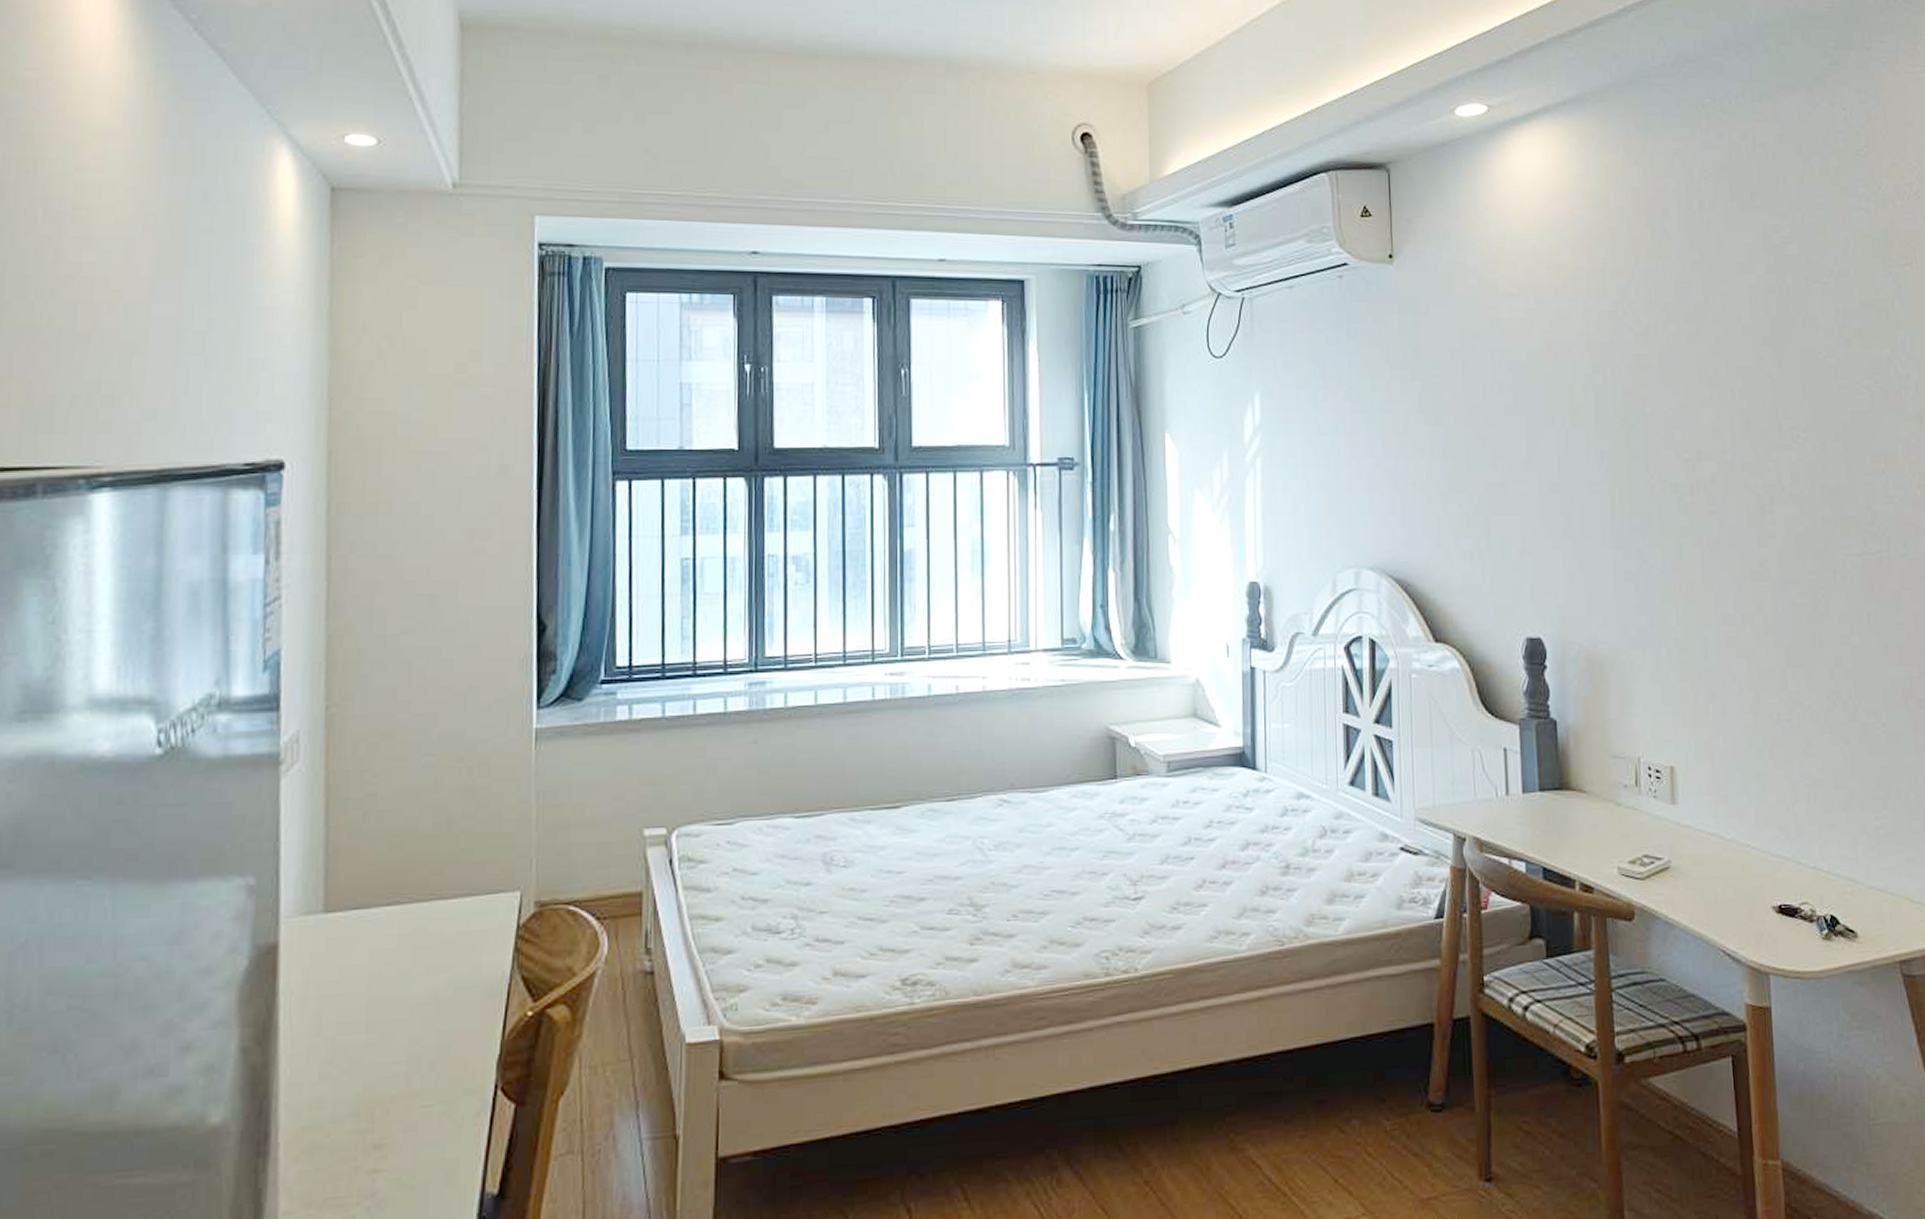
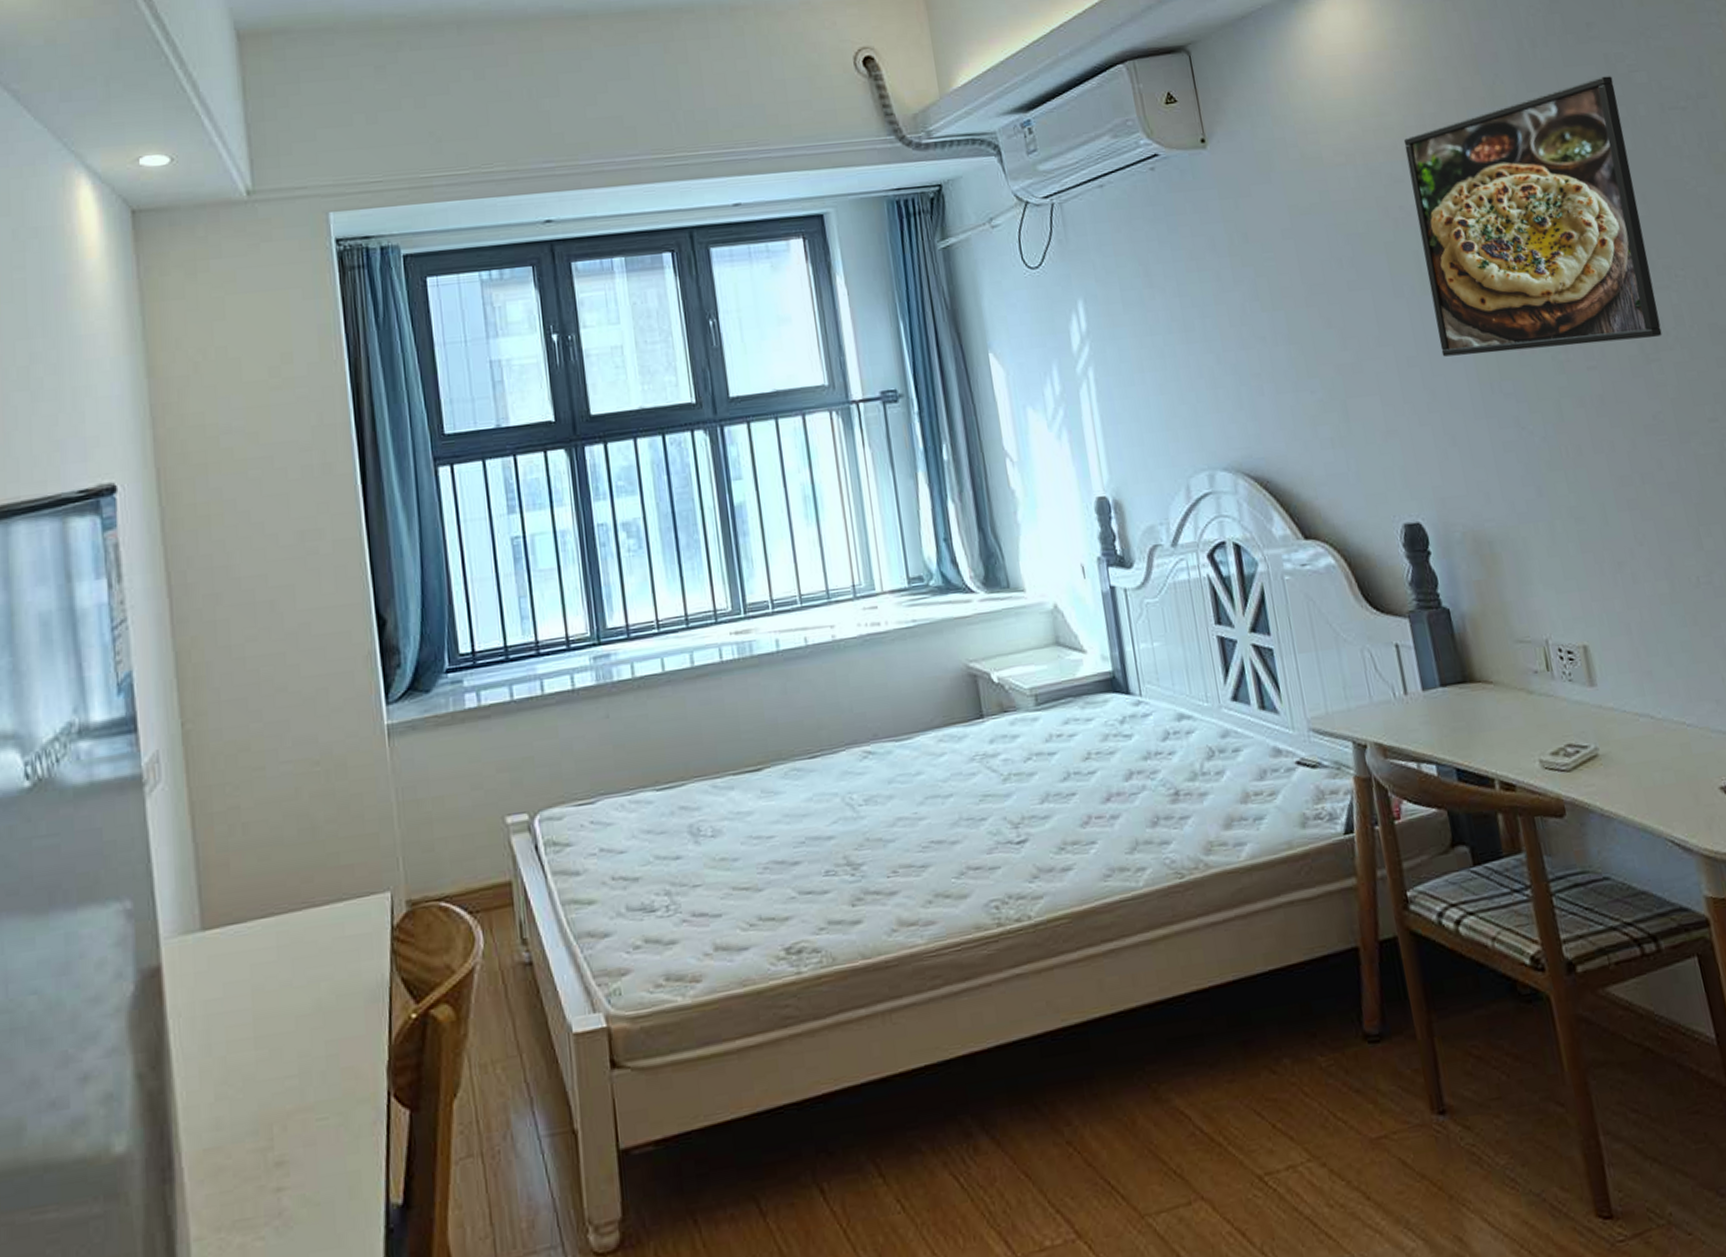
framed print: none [1573,244,1779,490] -> present [1403,76,1663,357]

